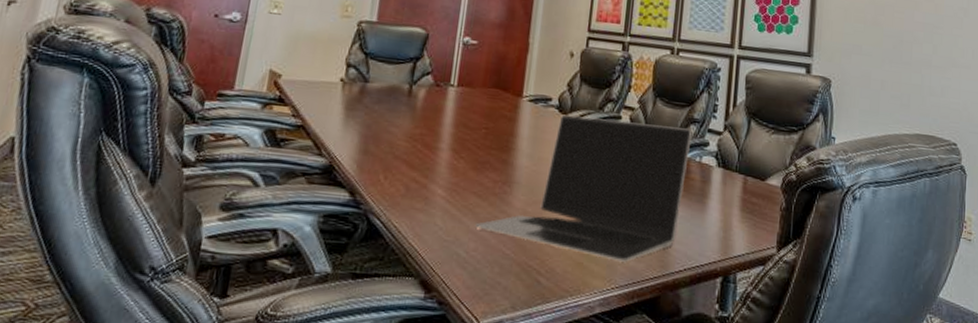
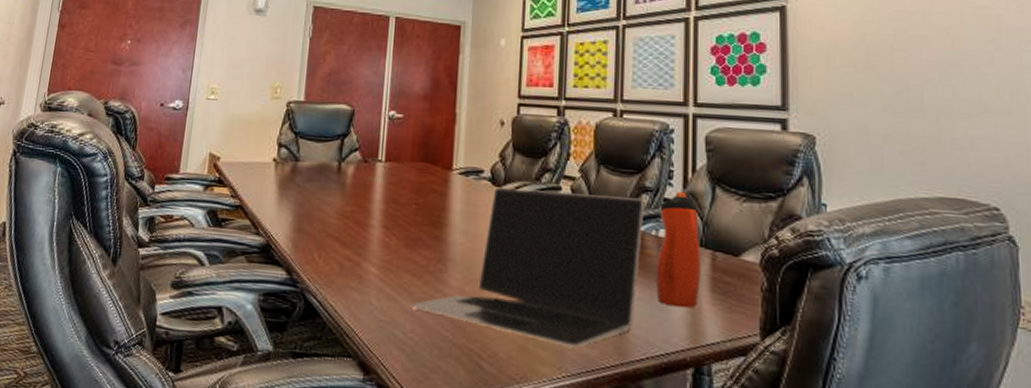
water bottle: none [696,123,736,226] -> present [655,191,701,309]

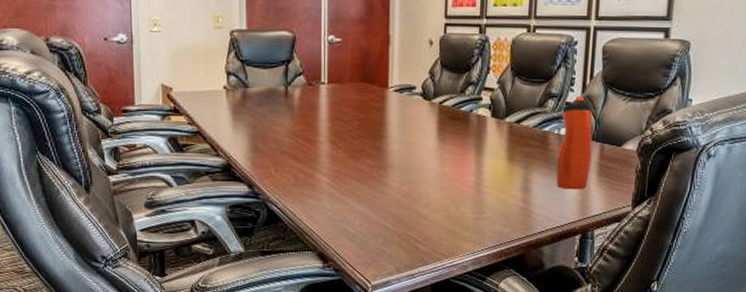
laptop: present [411,187,645,348] -> none [359,101,551,227]

